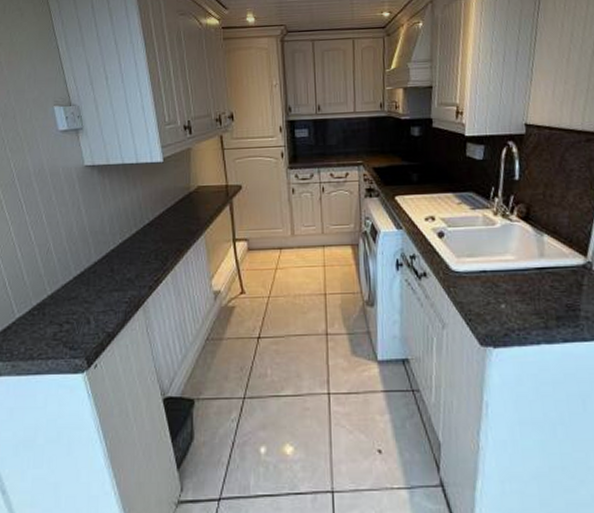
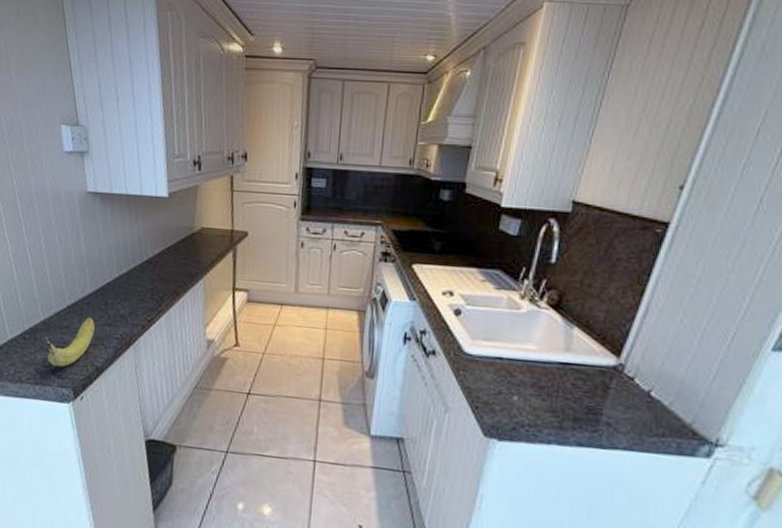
fruit: none [51,284,103,338] -> present [42,316,95,367]

